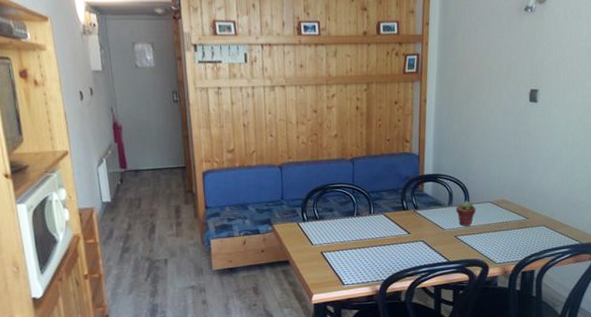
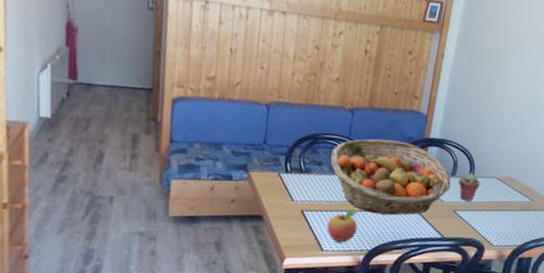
fruit basket: none [340,181,449,248] -> present [330,138,451,215]
fruit: none [344,246,371,276] -> present [326,209,357,243]

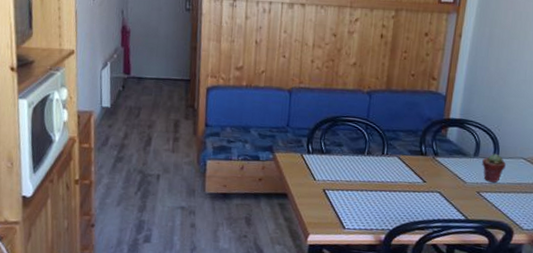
fruit: present [326,209,357,243] -> none [347,189,378,222]
fruit basket: present [330,138,451,215] -> none [350,120,474,196]

